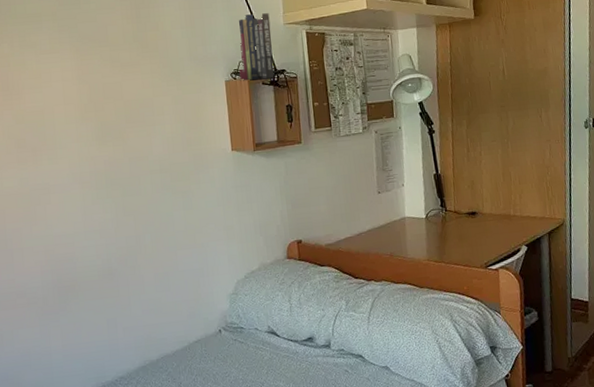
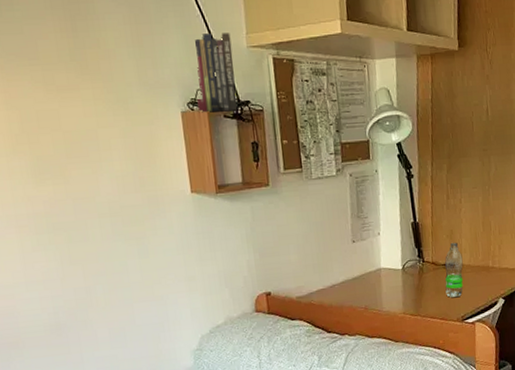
bottle: none [467,192,486,245] -> present [445,242,464,298]

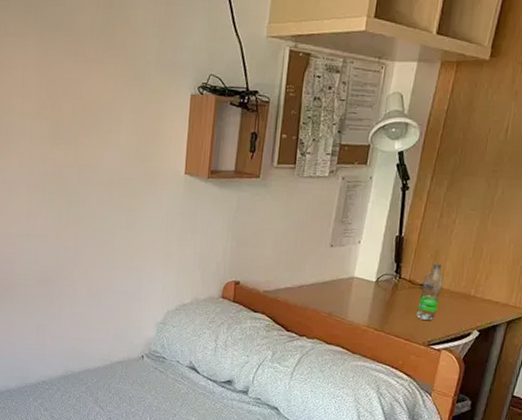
books: present [195,33,238,114] -> none [207,20,253,101]

